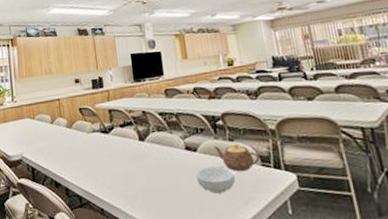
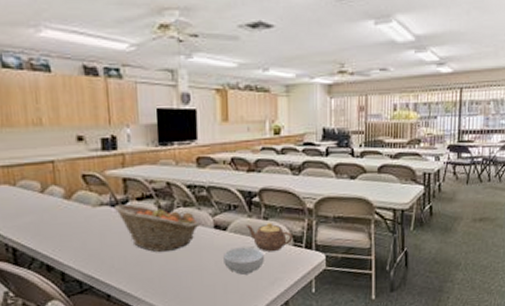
fruit basket: none [103,130,174,171] -> present [113,204,201,252]

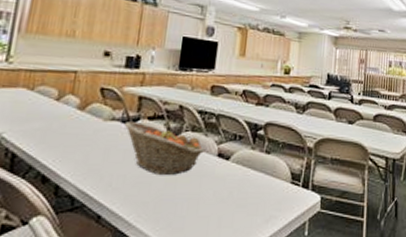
cereal bowl: present [223,246,264,275] -> none [222,179,262,209]
teapot: present [245,223,293,251] -> none [248,156,292,186]

